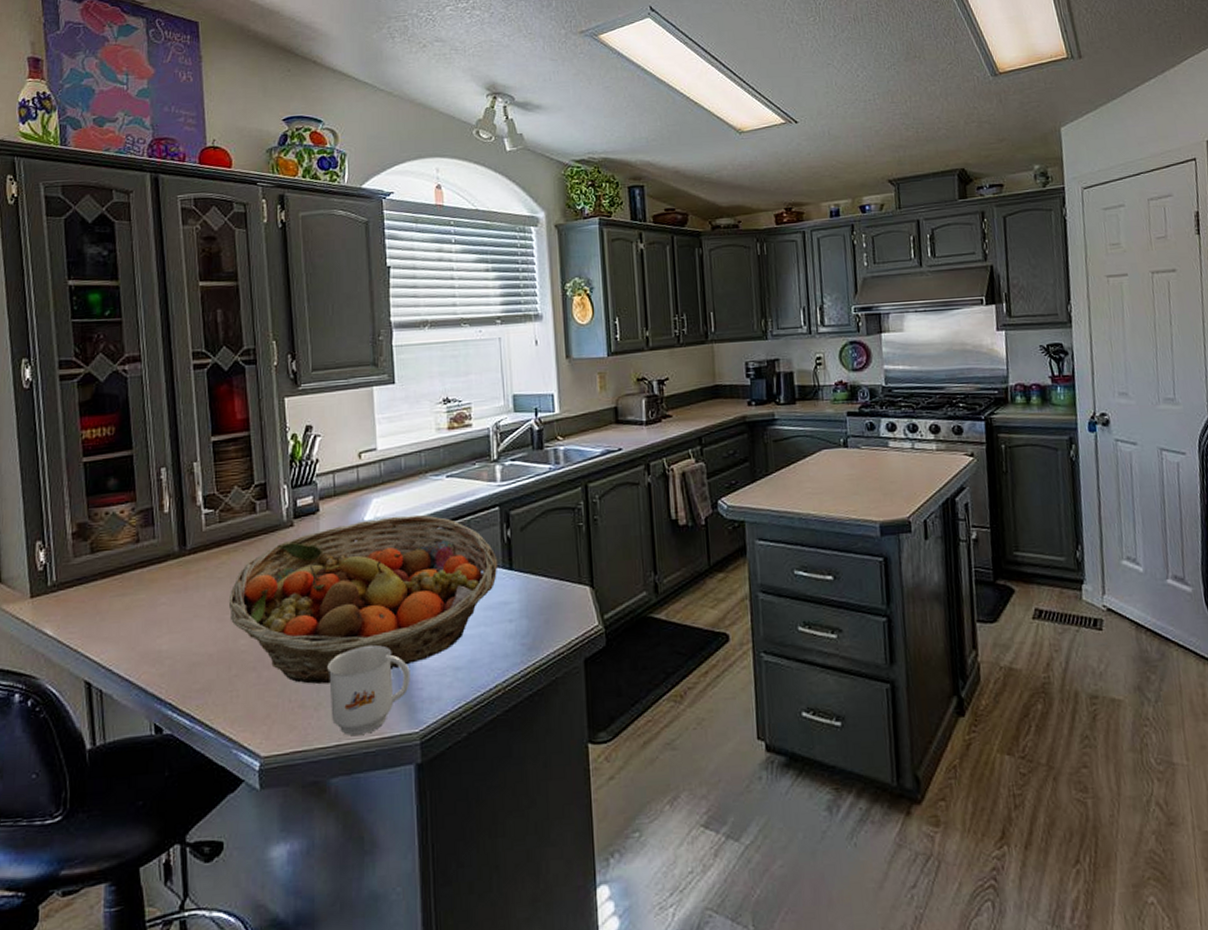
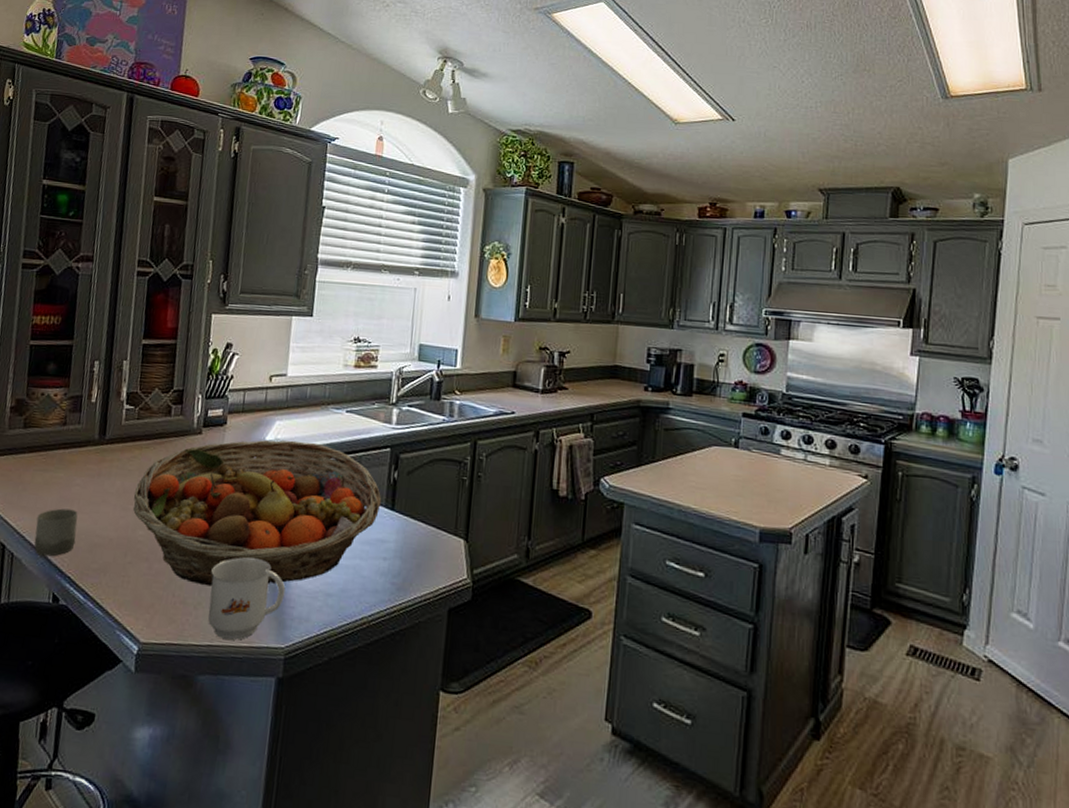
cup: none [122,631,171,687] -> present [34,508,78,557]

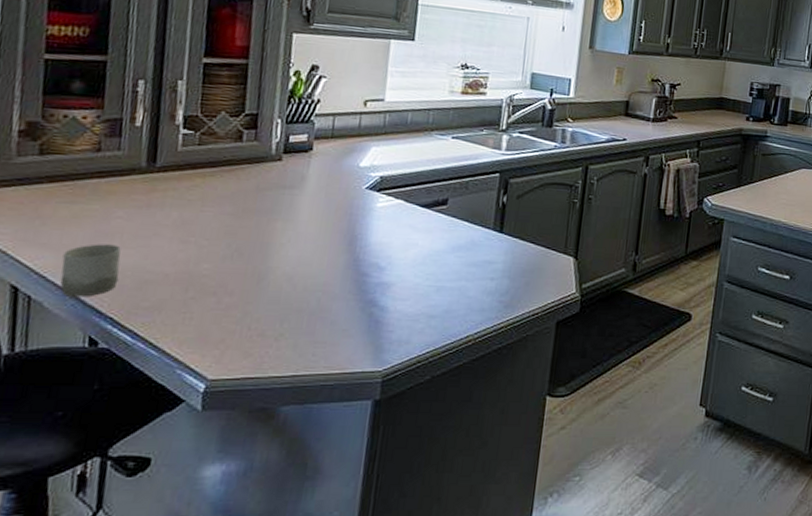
fruit basket: present [133,440,382,587] -> none [195,166,490,317]
mug: present [208,557,286,641] -> none [292,284,383,369]

